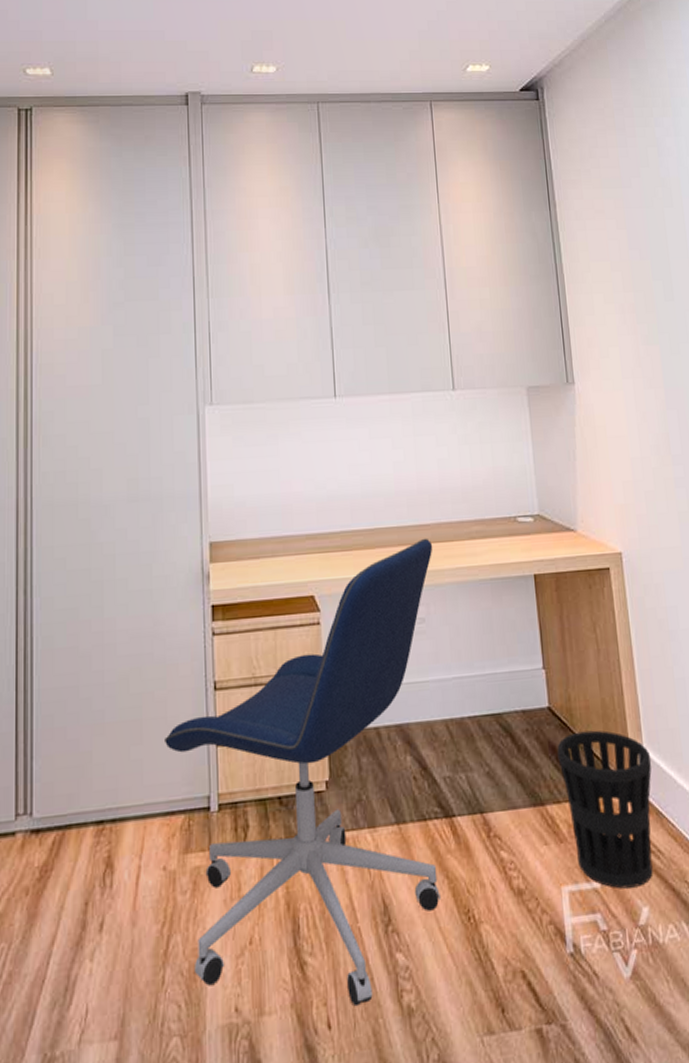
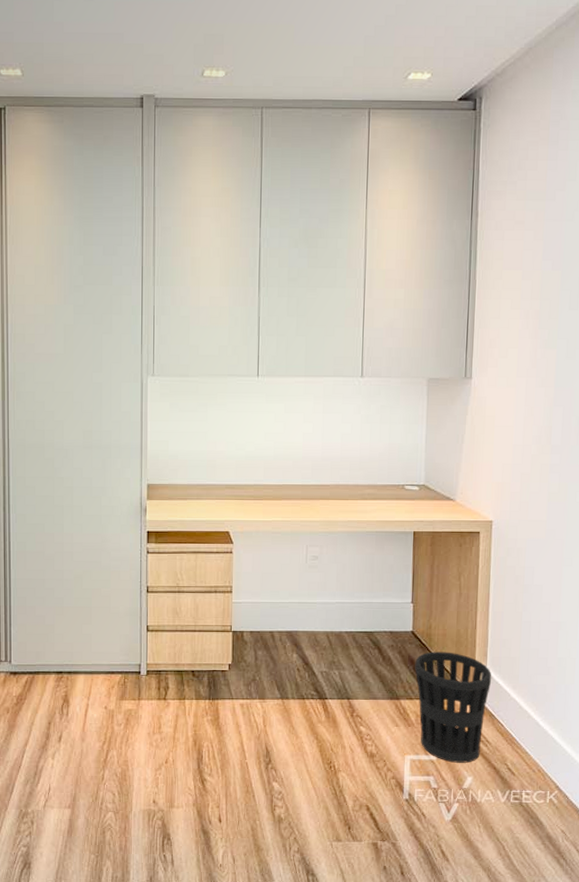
office chair: present [165,538,440,1007] -> none [108,495,330,811]

